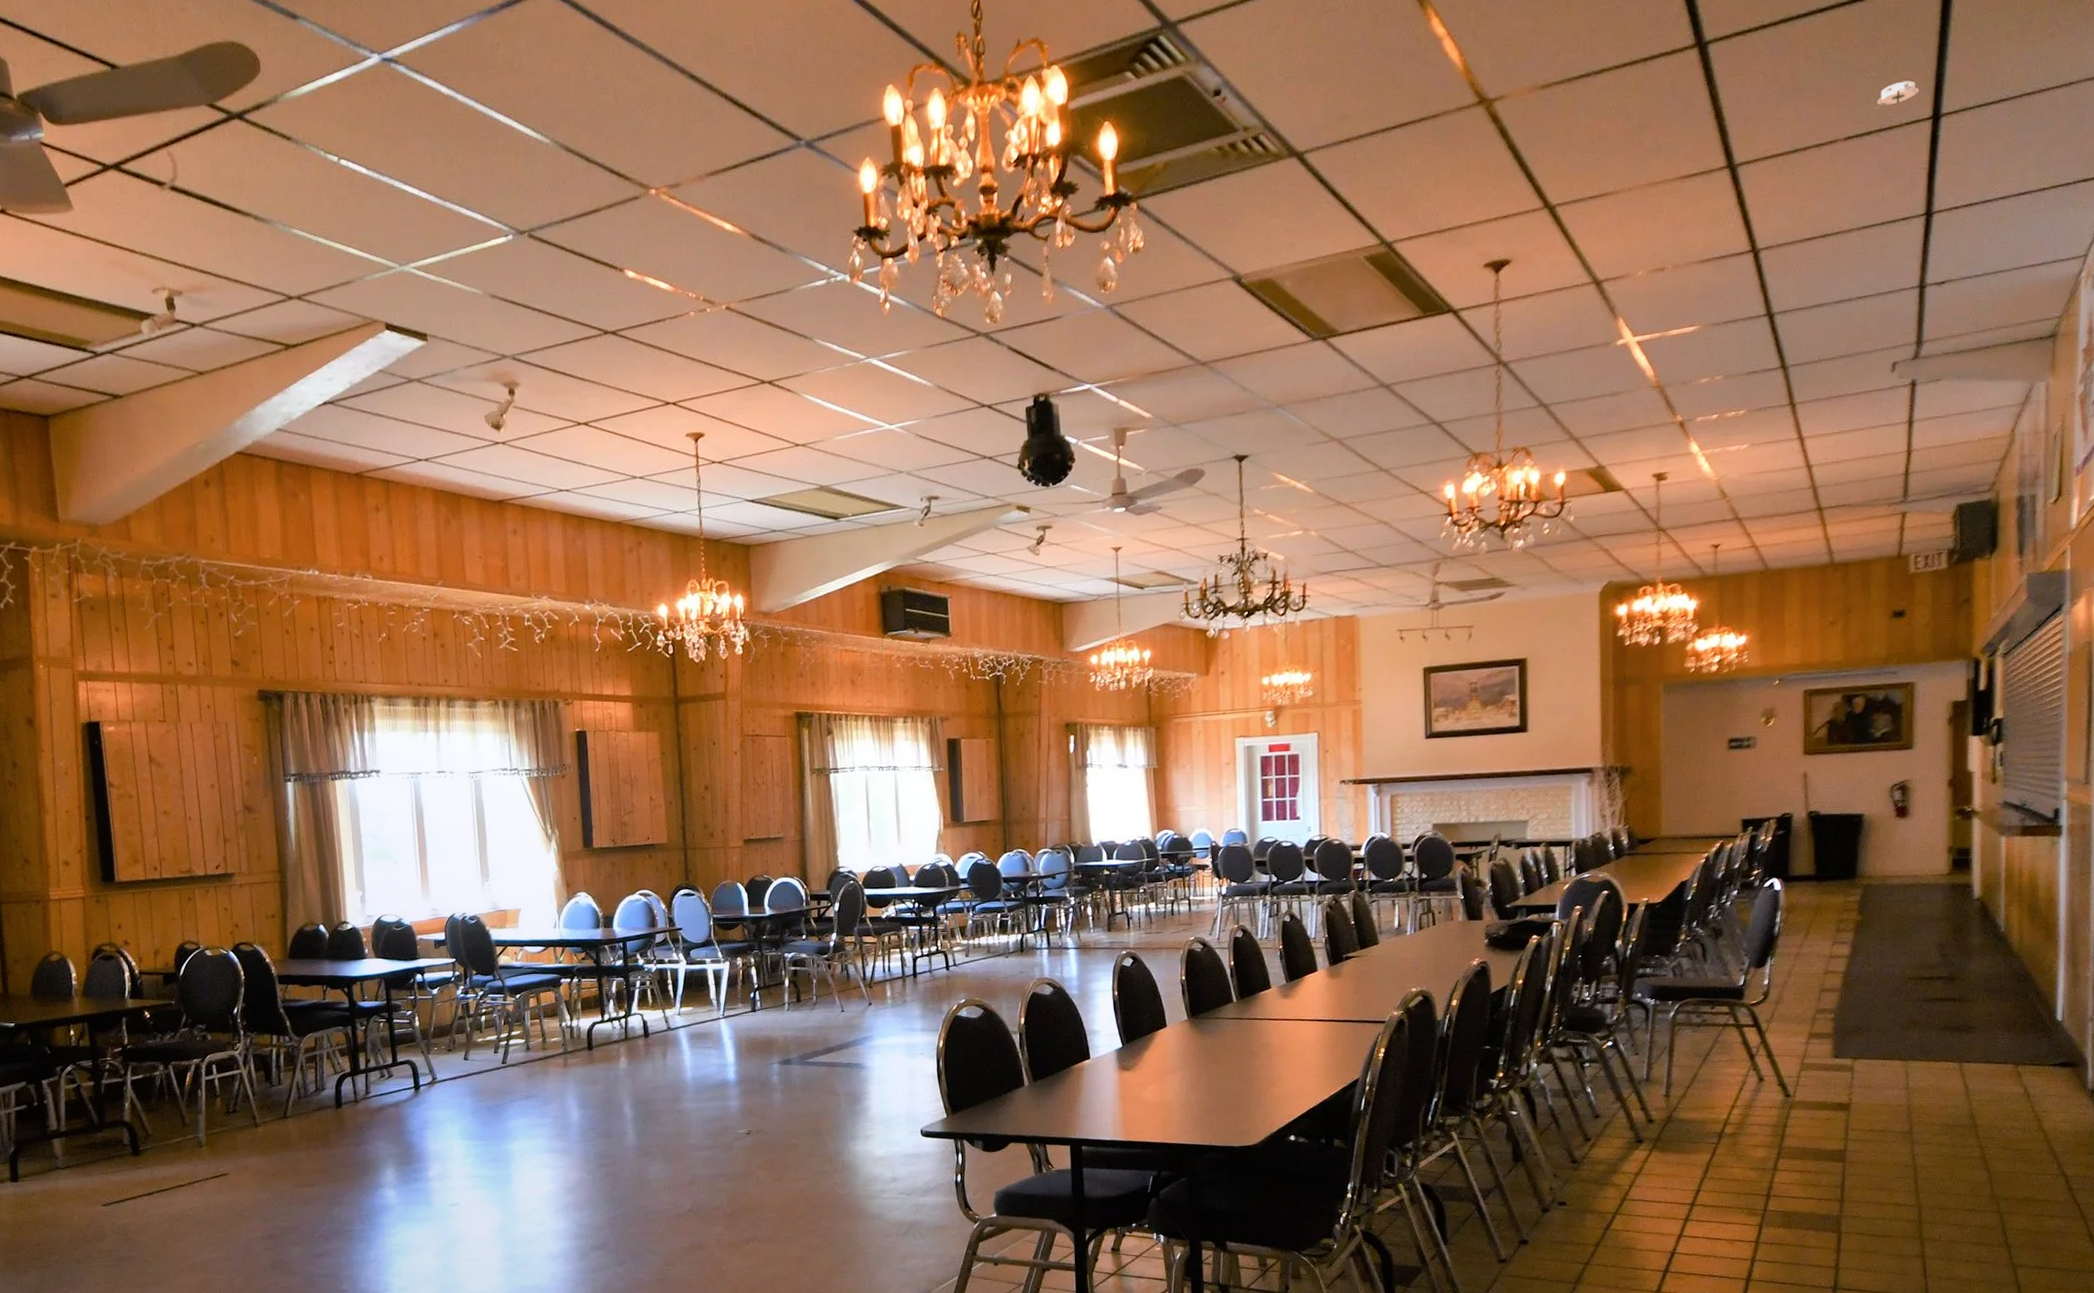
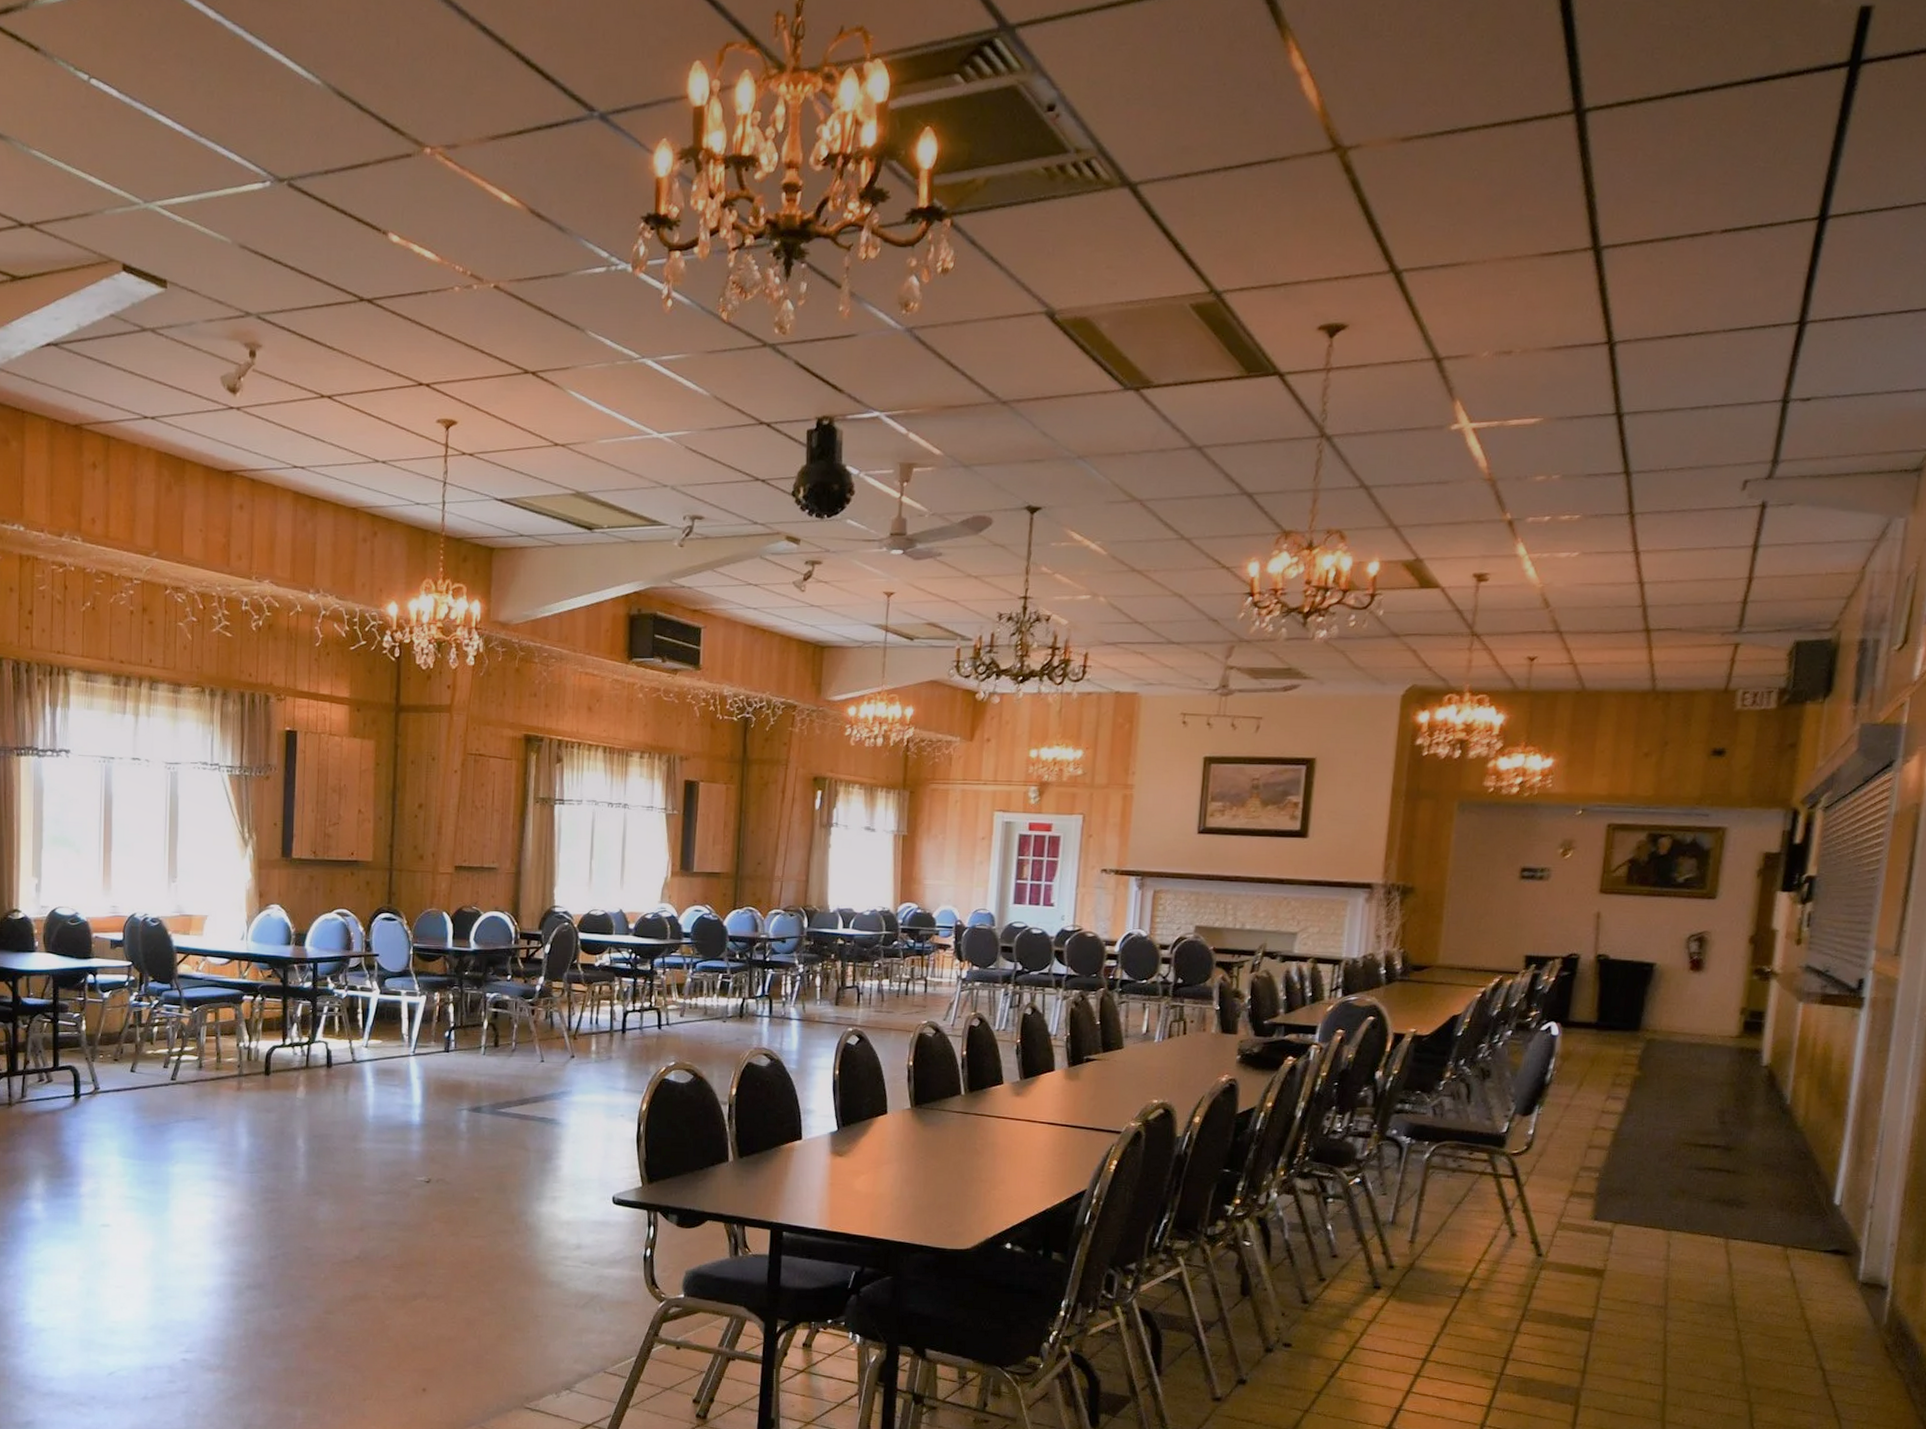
smoke detector: present [1875,80,1919,110] -> none [1758,175,1808,203]

